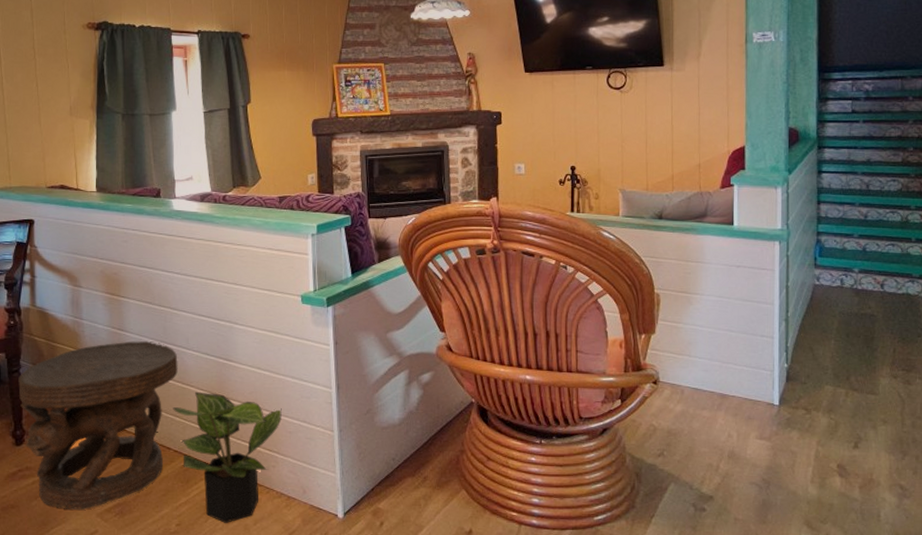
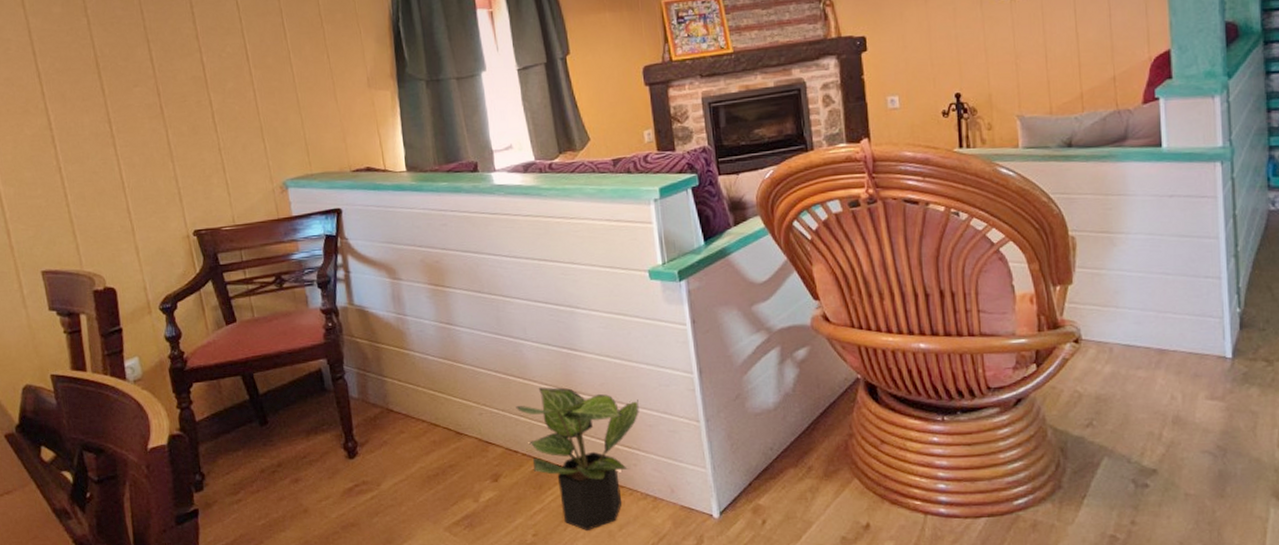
carved stool: present [18,341,178,510] -> none [343,334,518,525]

